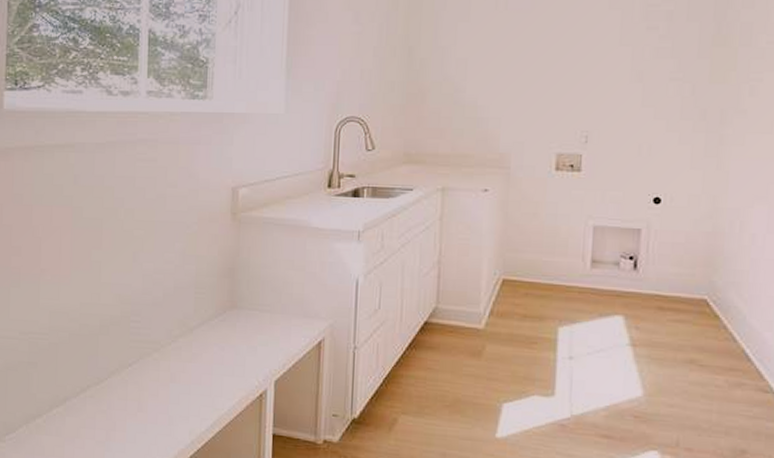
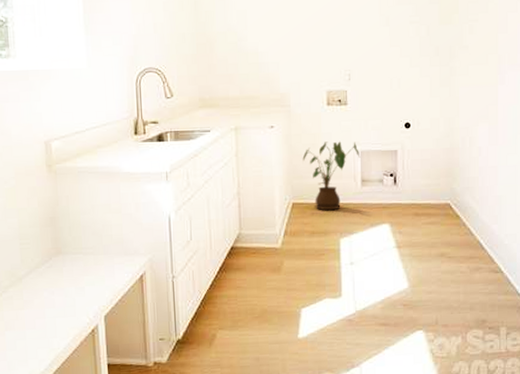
house plant: none [519,212,593,293] -> present [302,141,361,211]

